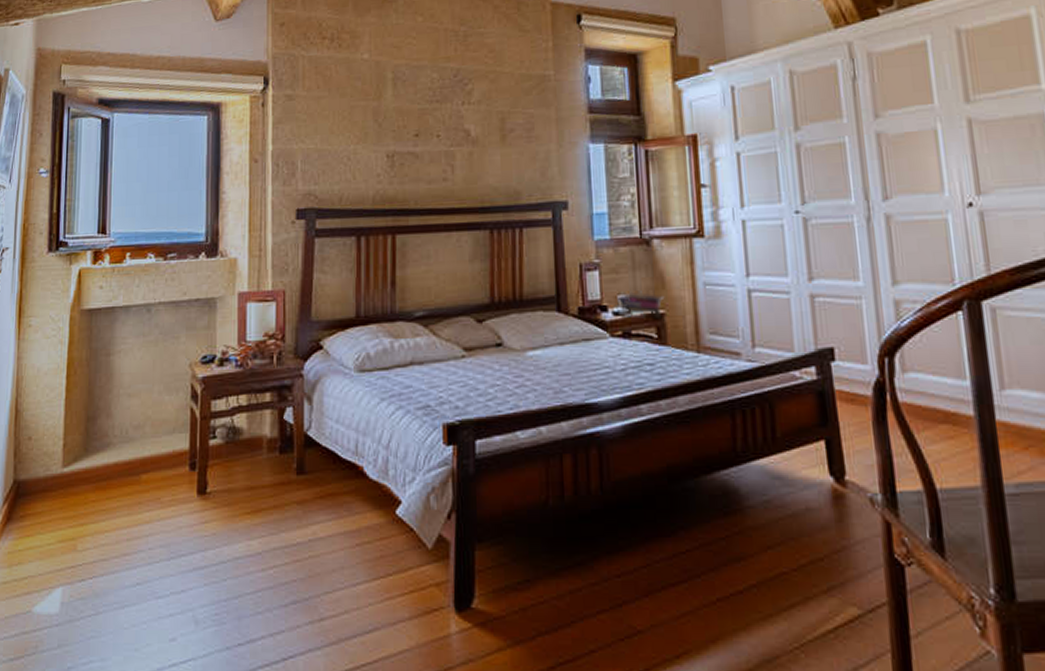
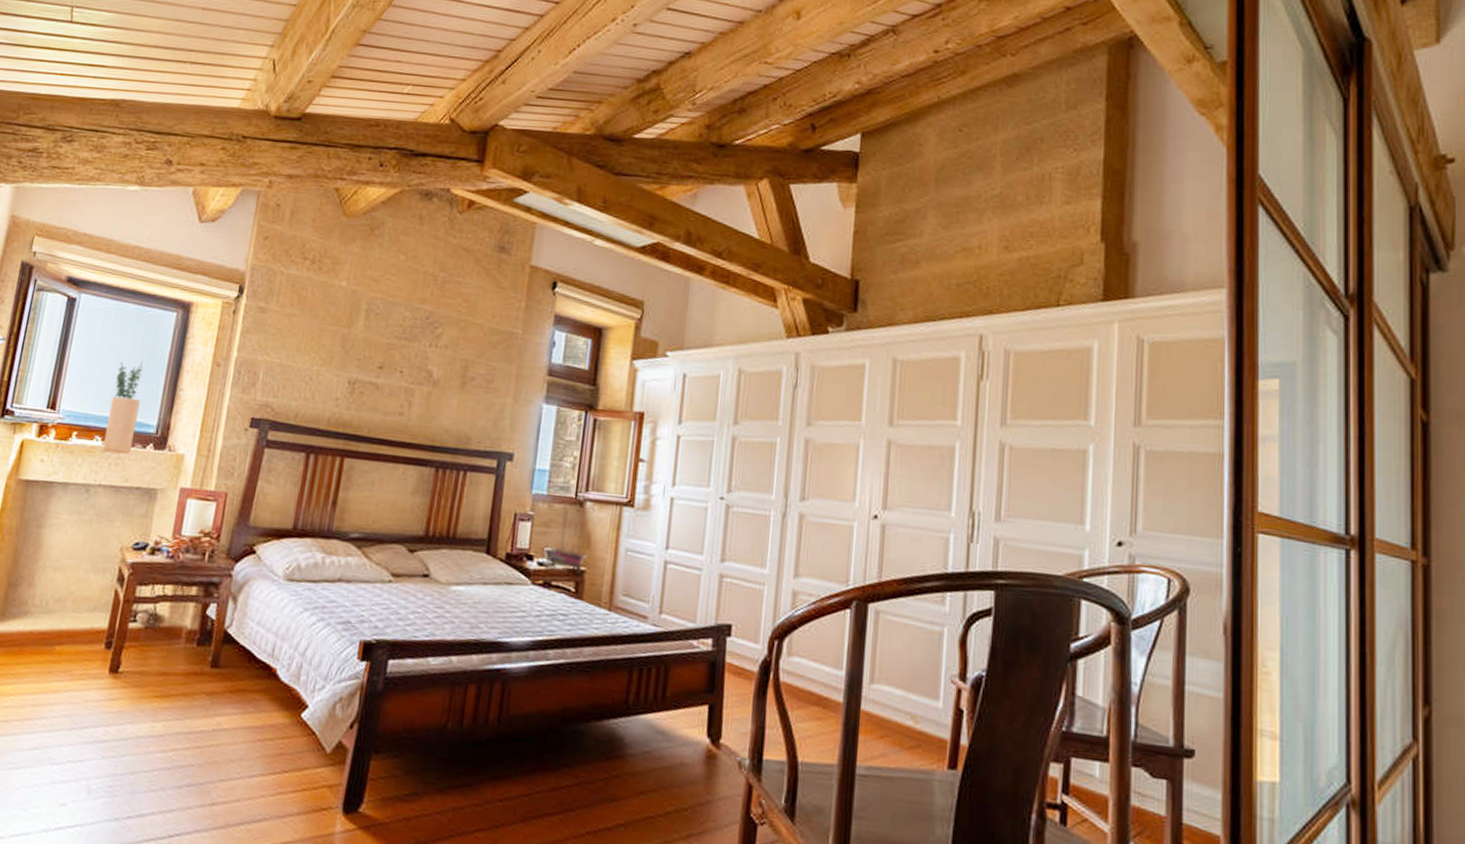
vase: none [156,171,187,269] -> present [102,362,143,454]

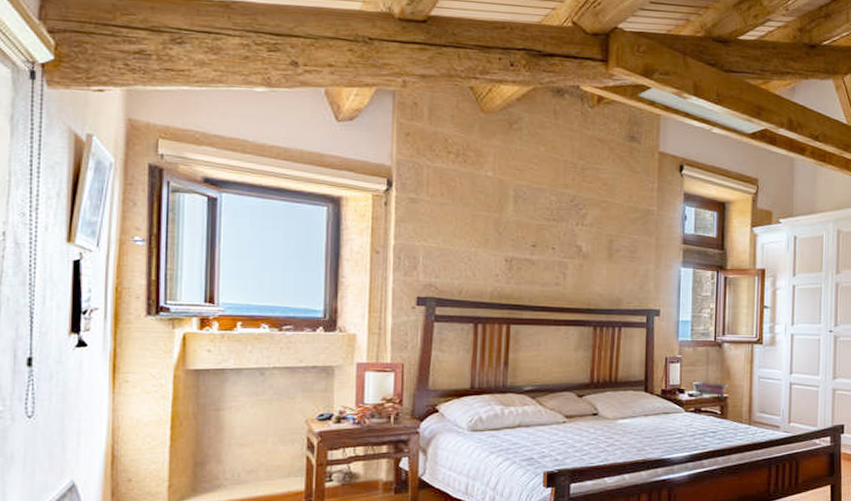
vase: present [102,362,143,454] -> none [271,254,304,339]

